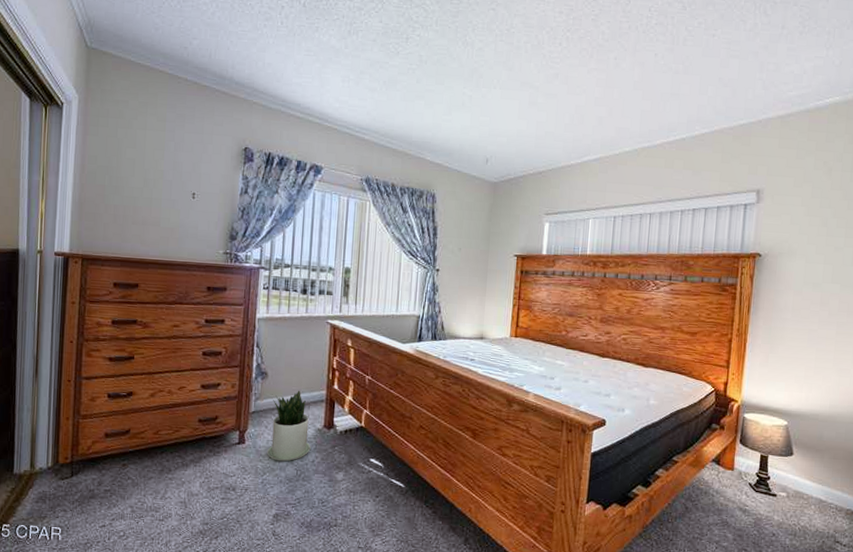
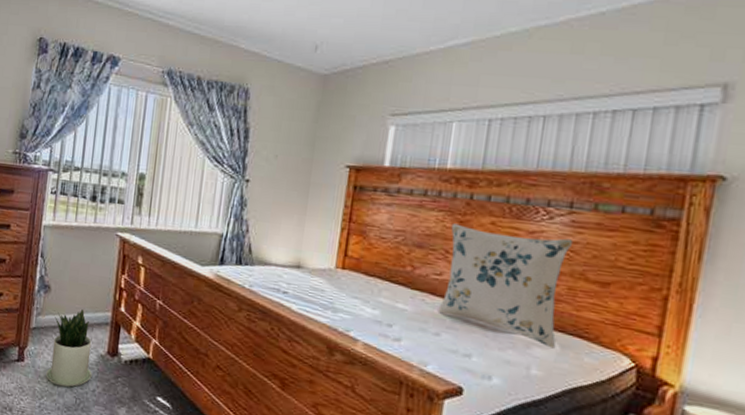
pillow: none [586,296,673,384] -> present [438,223,574,349]

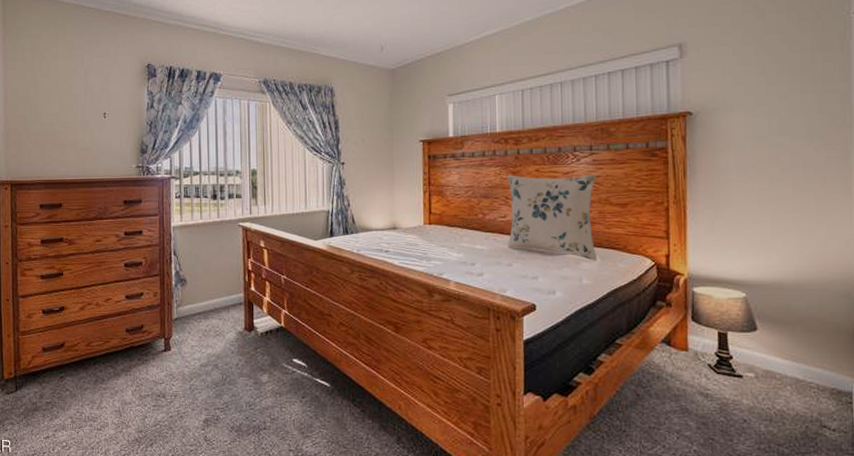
planter: present [46,308,92,388] -> none [192,294,234,366]

